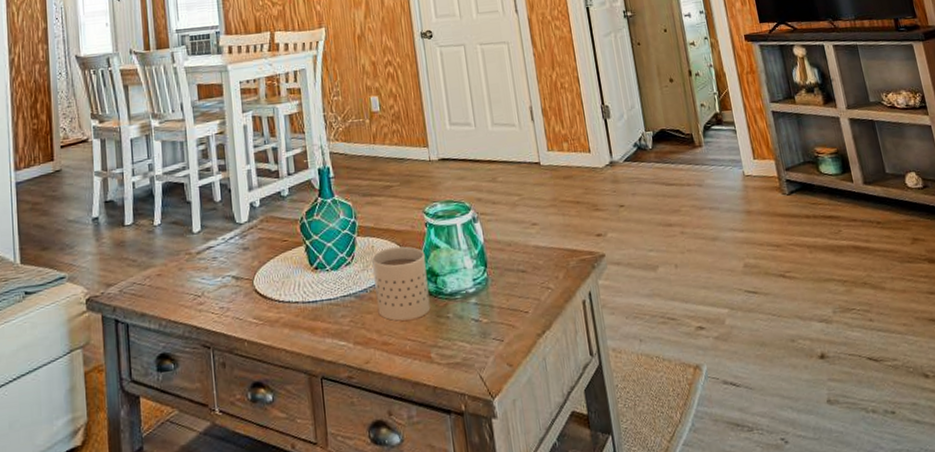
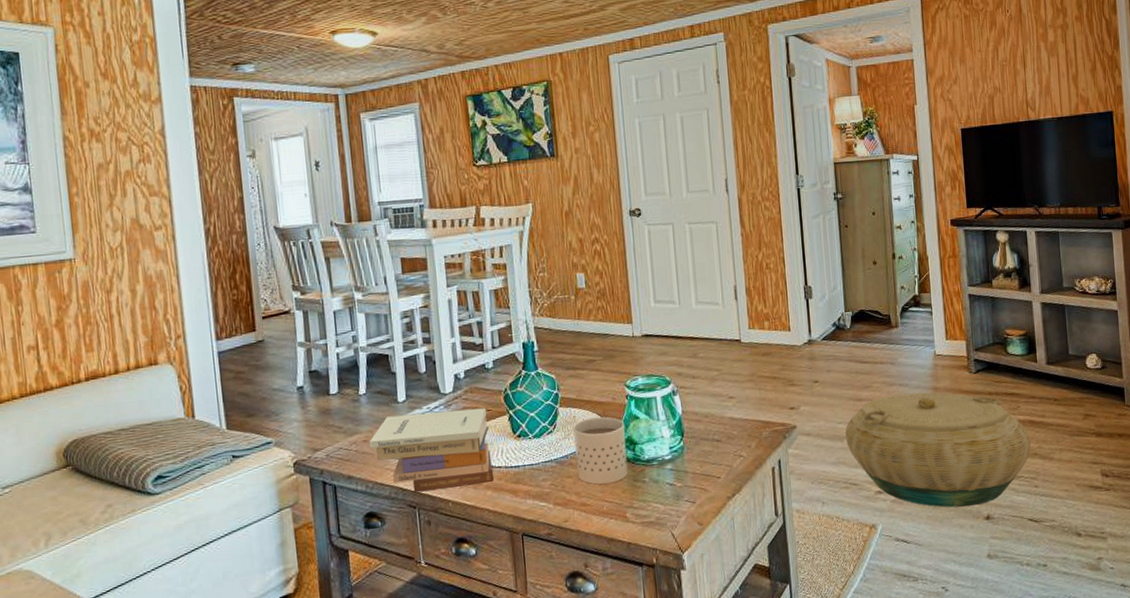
books: none [163,238,290,331] -> present [369,408,493,493]
basket: none [657,216,860,345] -> present [845,392,1031,508]

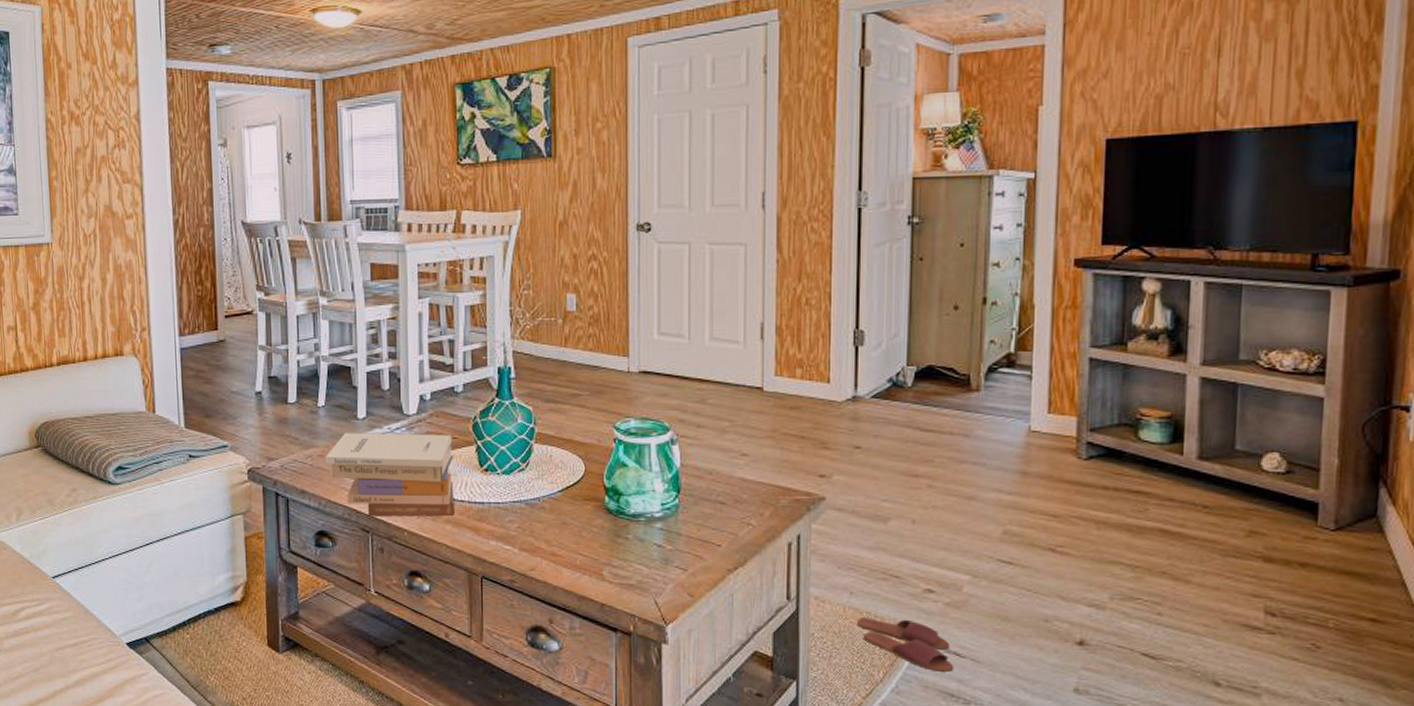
mug: present [572,416,628,485] -> none [547,459,610,536]
slippers: none [830,518,904,558] -> present [858,616,954,672]
basket: present [845,392,1031,508] -> none [891,475,1159,626]

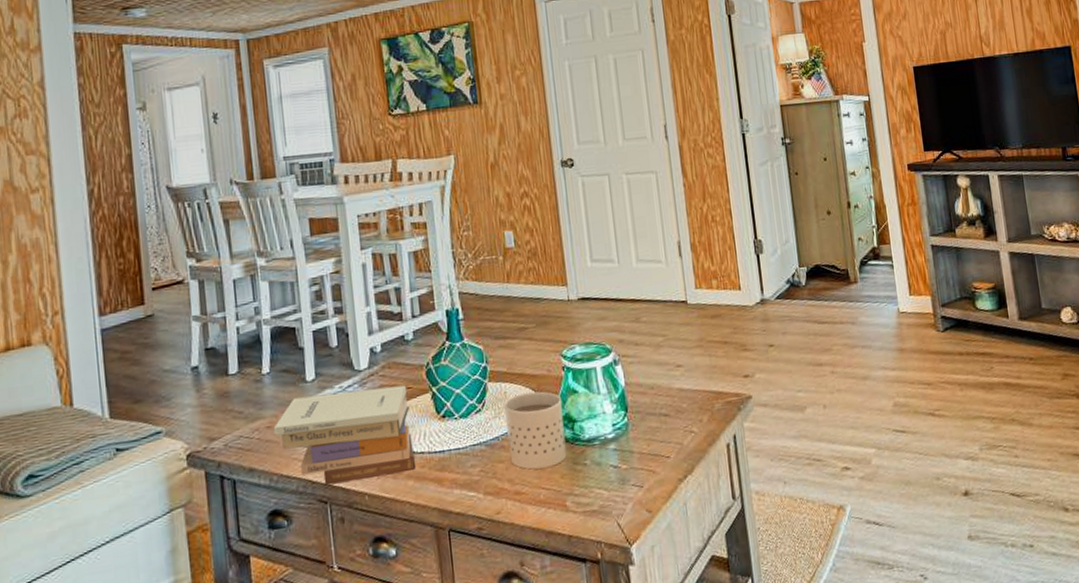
mug: none [547,459,610,536] -> present [503,391,567,470]
slippers: present [858,616,954,672] -> none [793,498,876,543]

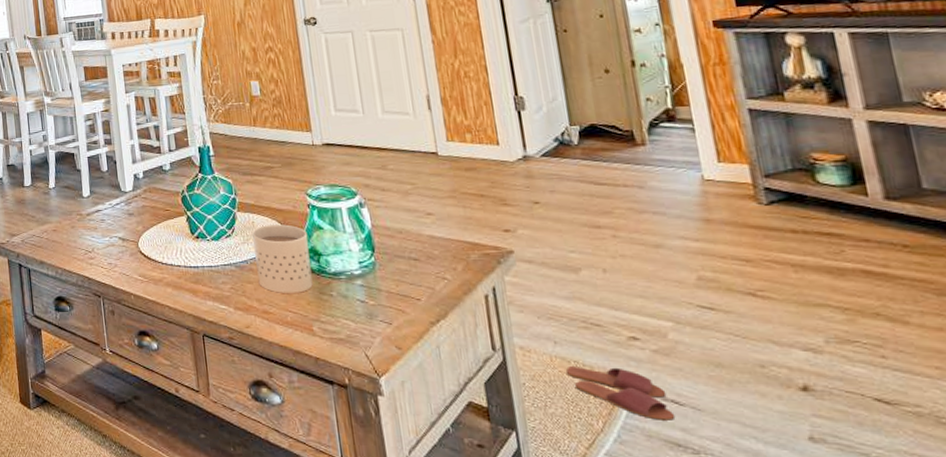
books: present [273,385,415,486] -> none [58,207,173,283]
slippers: none [793,498,876,543] -> present [566,365,676,421]

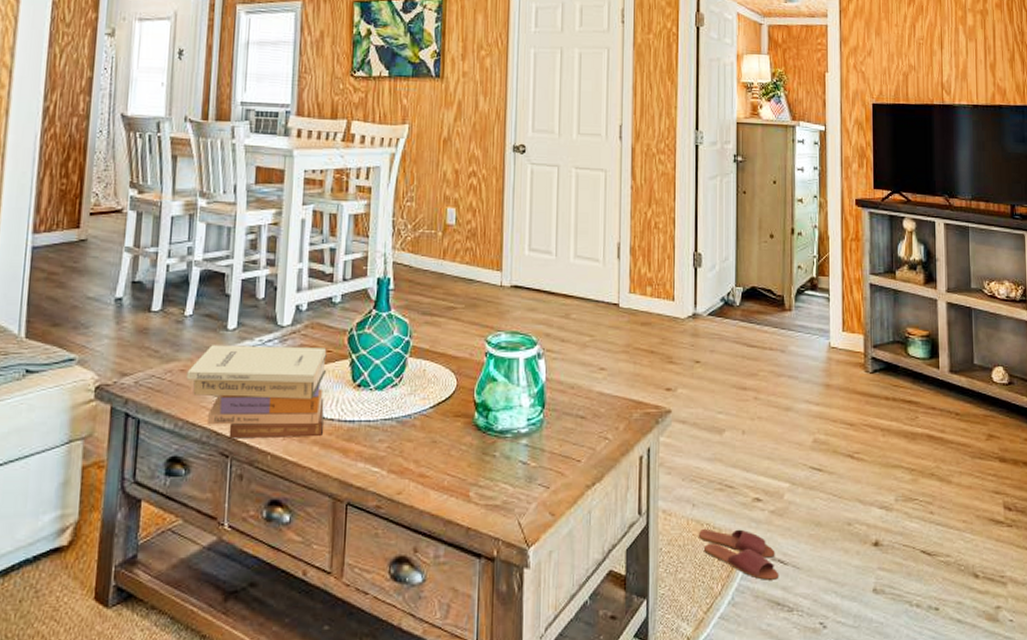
books: none [58,207,173,283] -> present [186,345,327,439]
mug: present [251,224,313,294] -> none [419,374,480,455]

